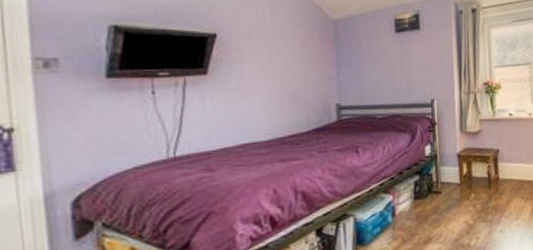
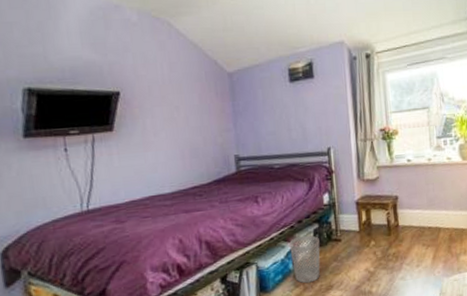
wastebasket: none [389,187,420,236] -> present [289,235,320,284]

